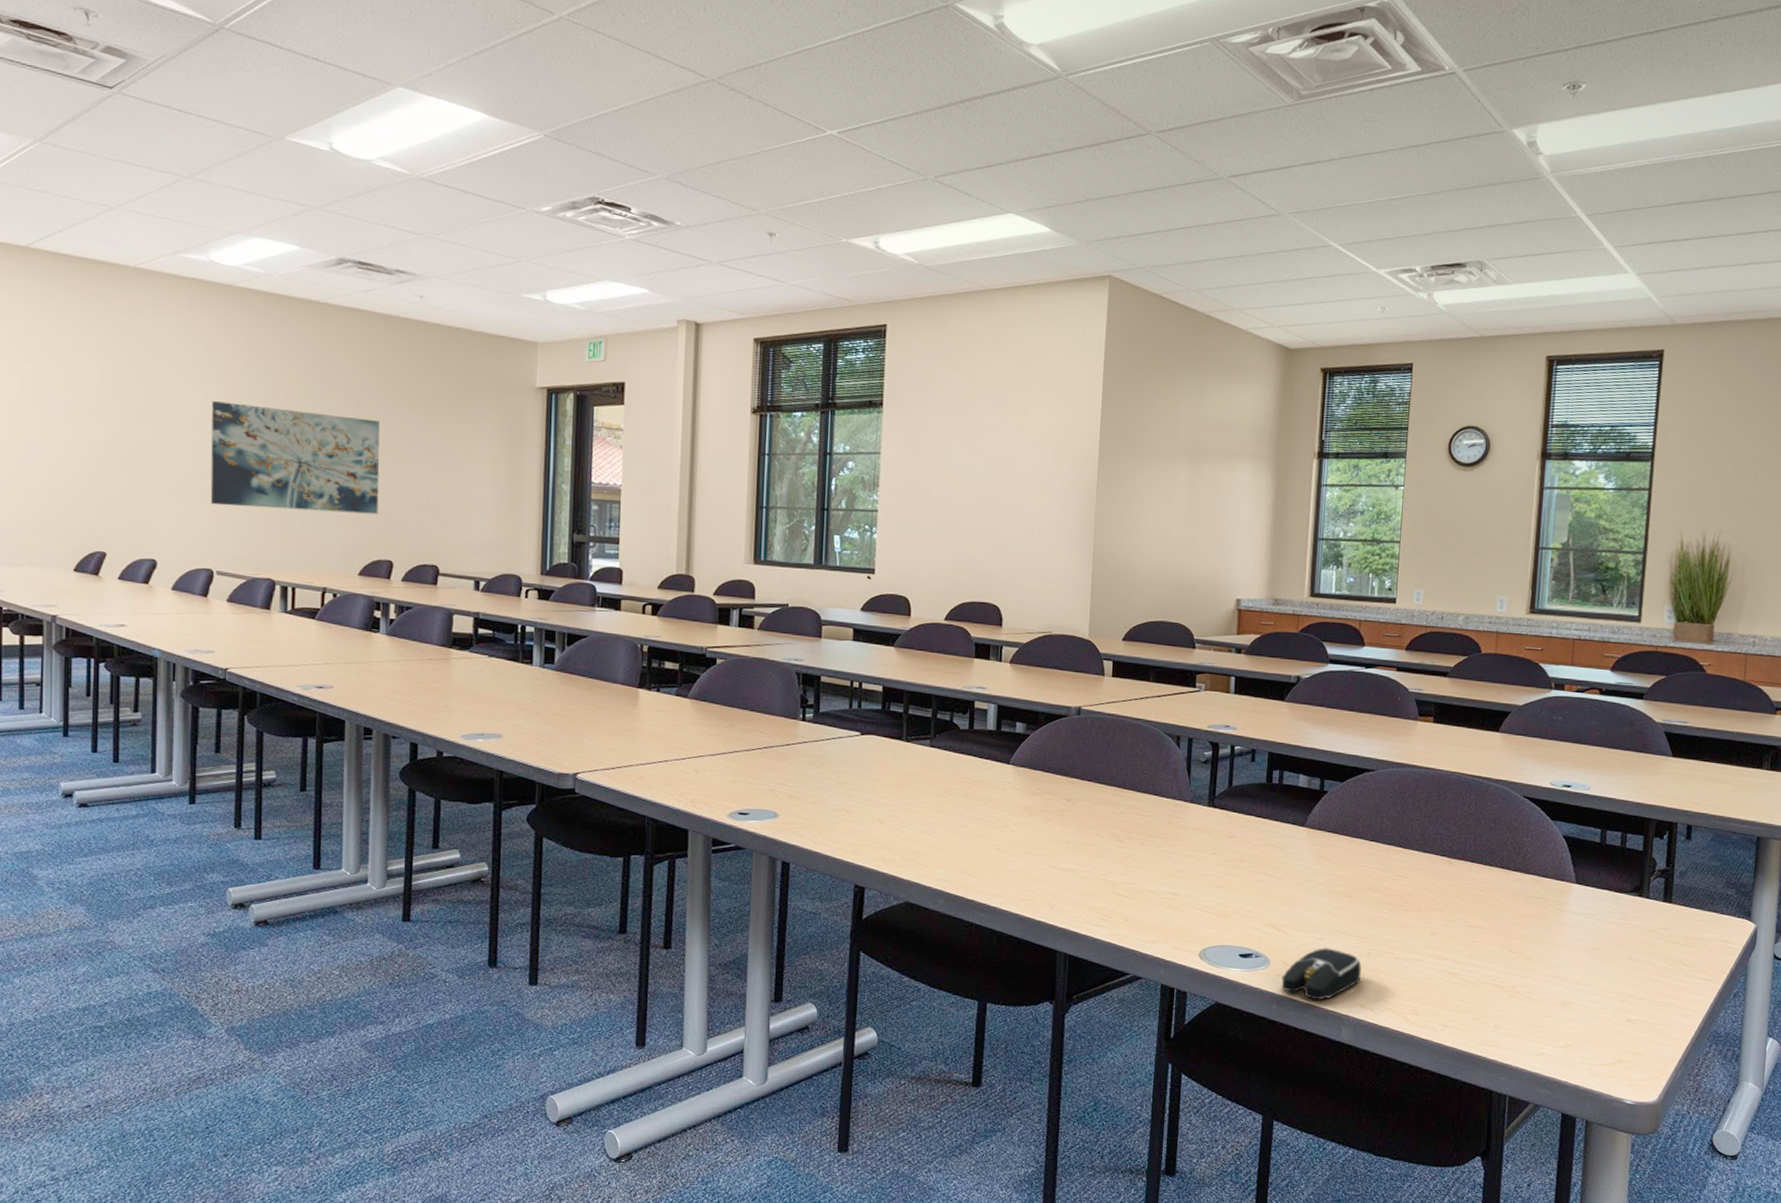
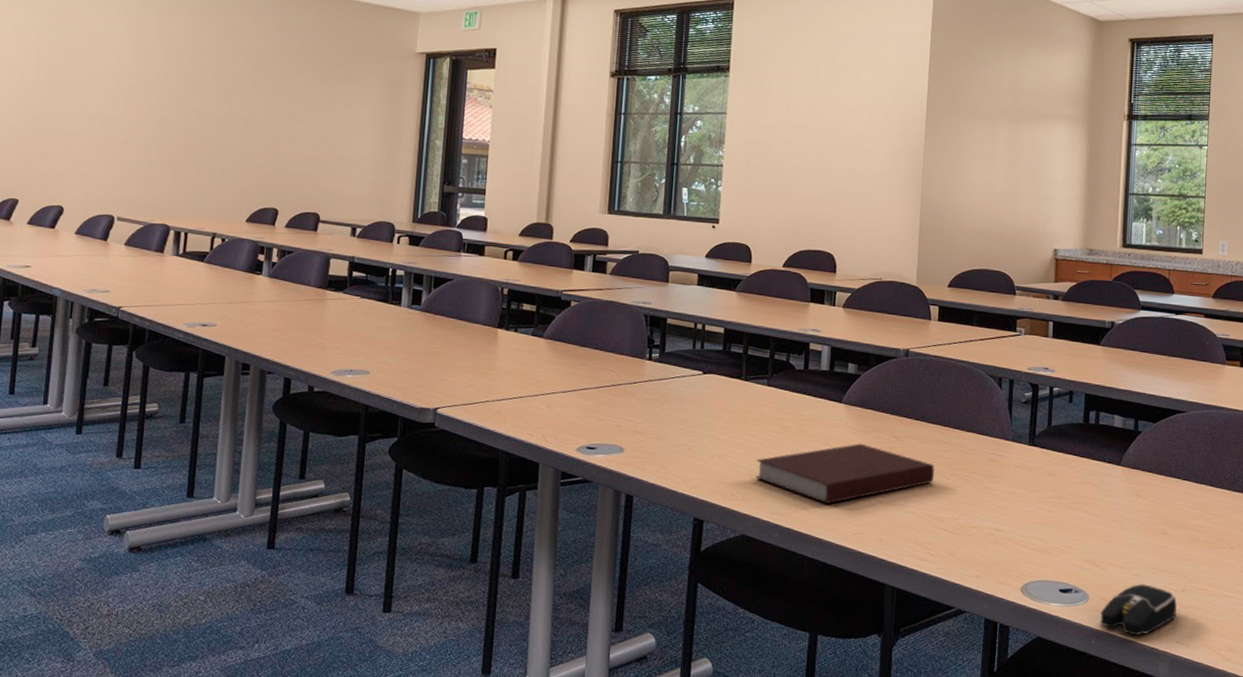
wall art: present [210,401,380,514] -> none [116,64,274,166]
notebook: none [919,806,1108,870] -> present [755,443,934,505]

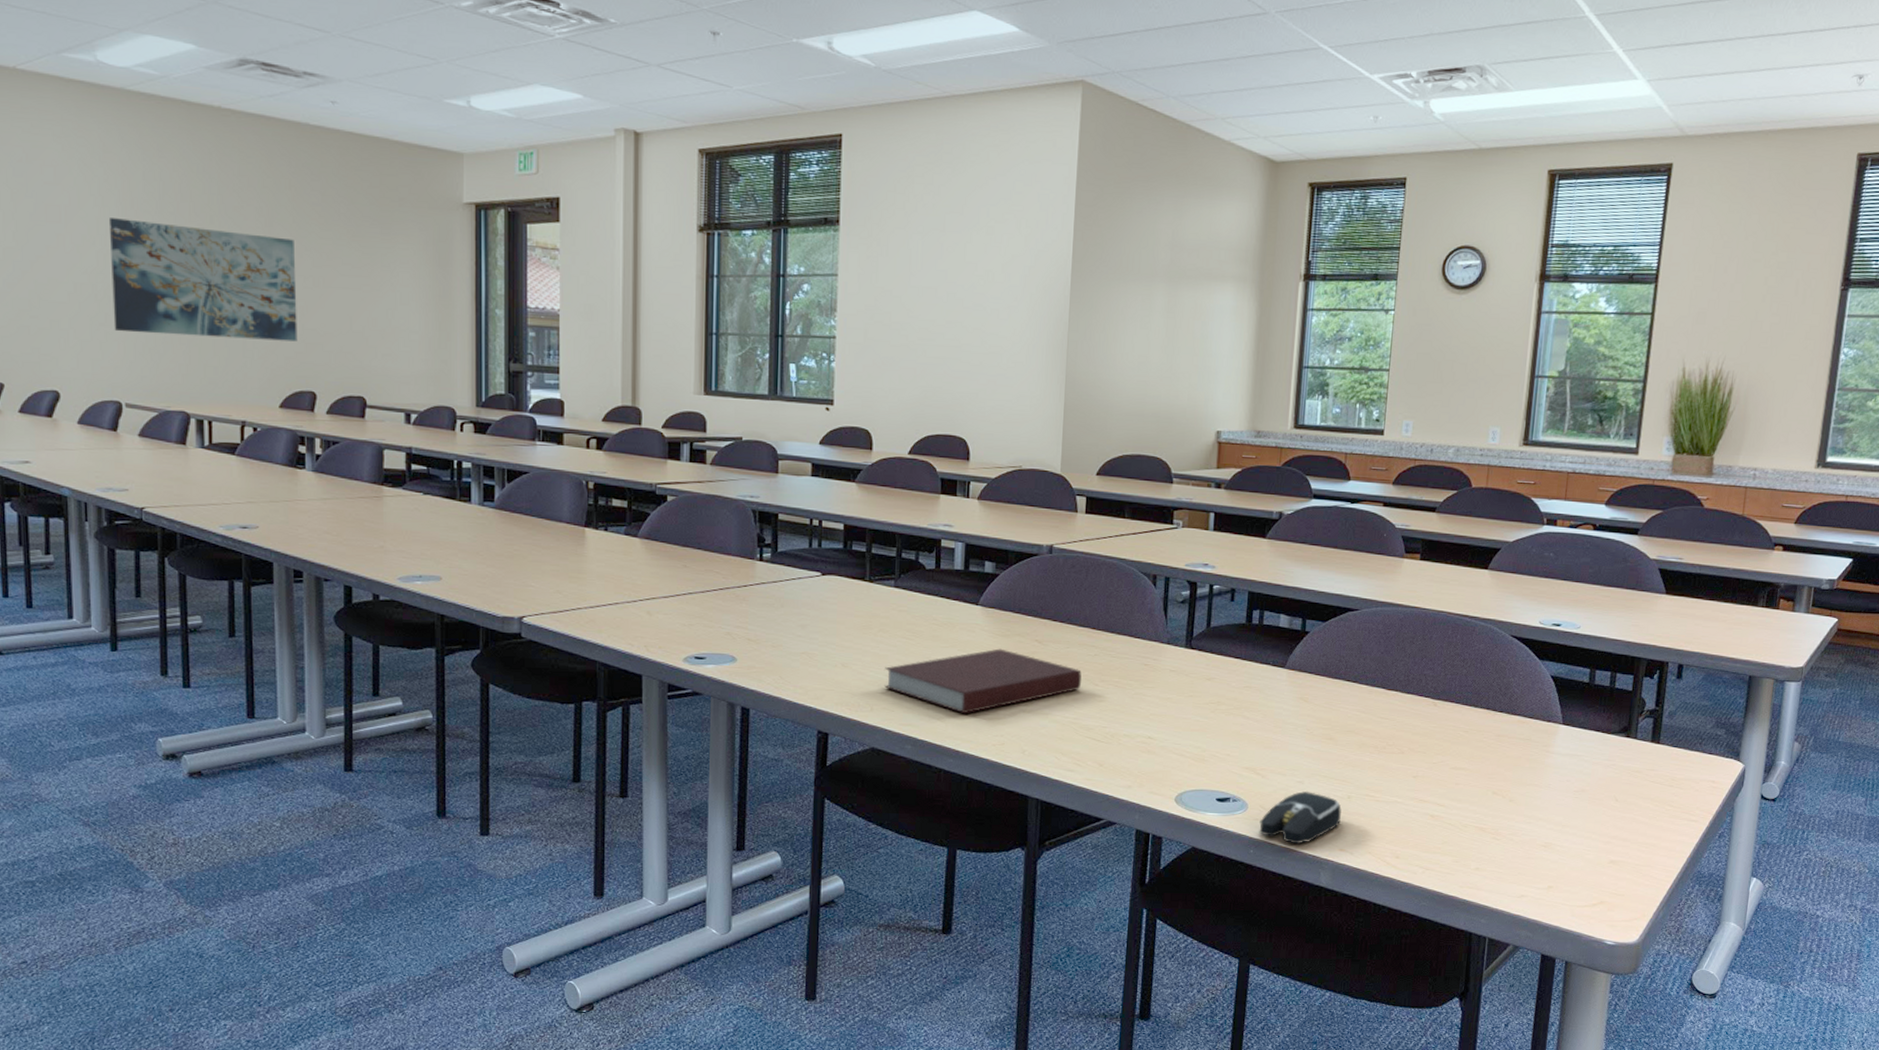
wall art: none [116,64,274,166] -> present [108,218,298,342]

